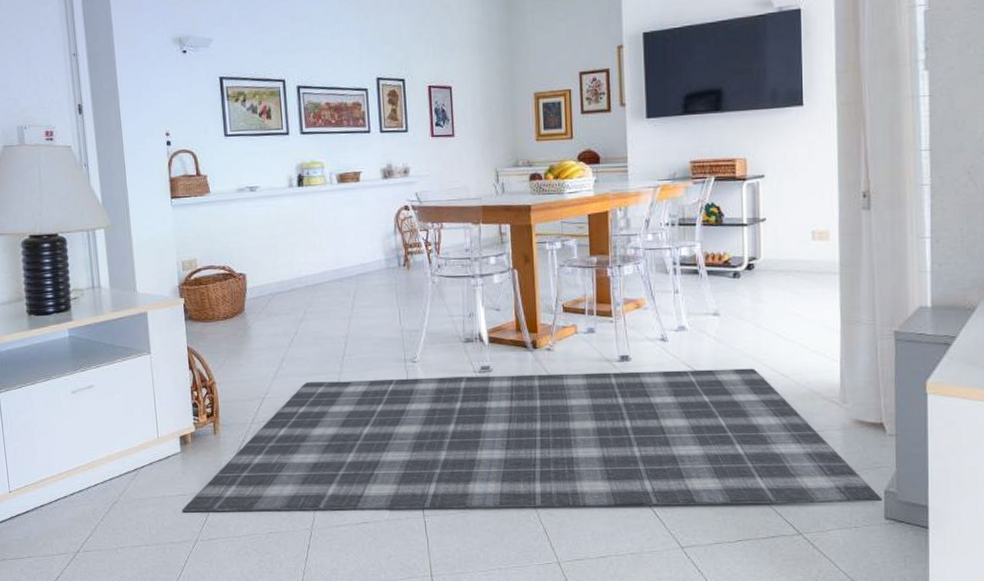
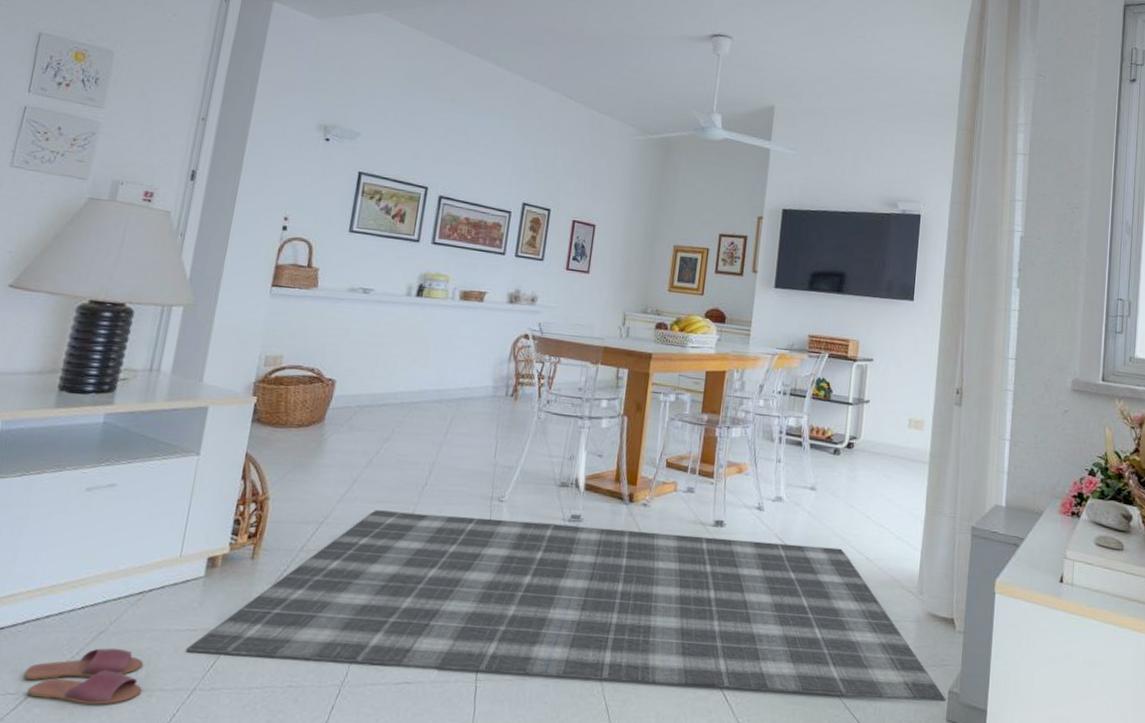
slippers: none [68,514,158,557] -> present [24,648,143,705]

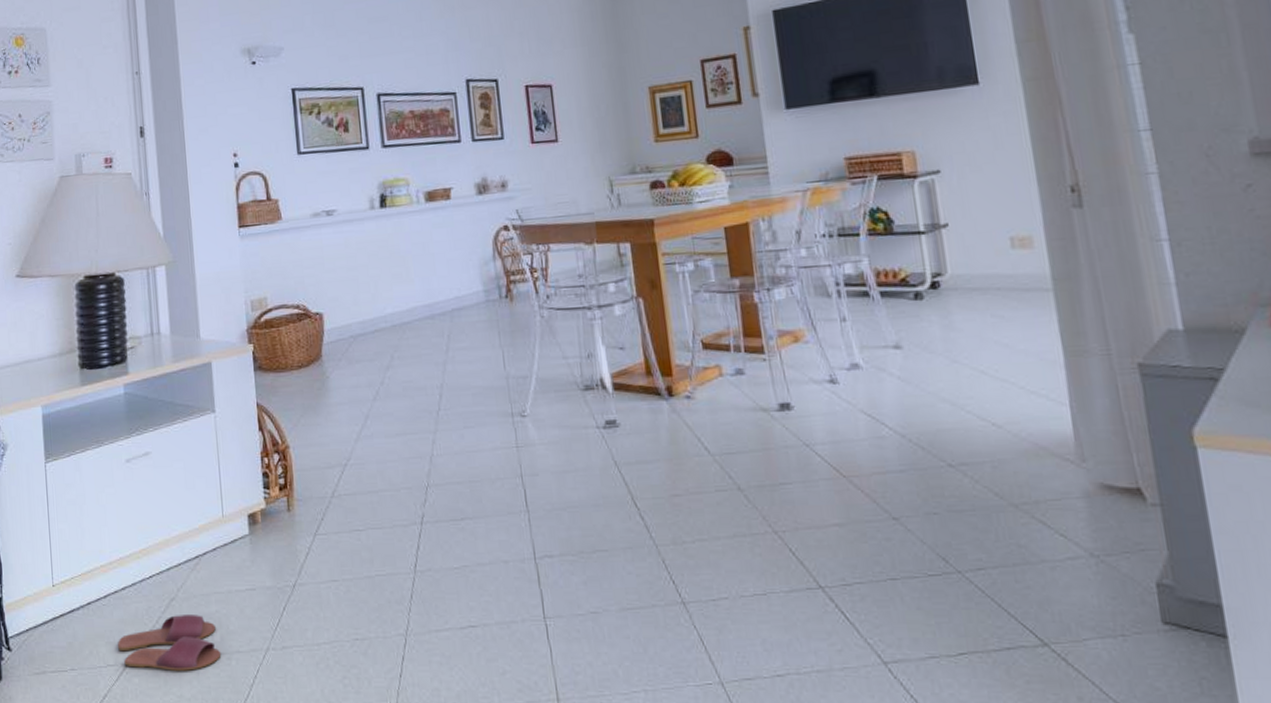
rug: present [186,510,946,702] -> none [251,416,1156,611]

